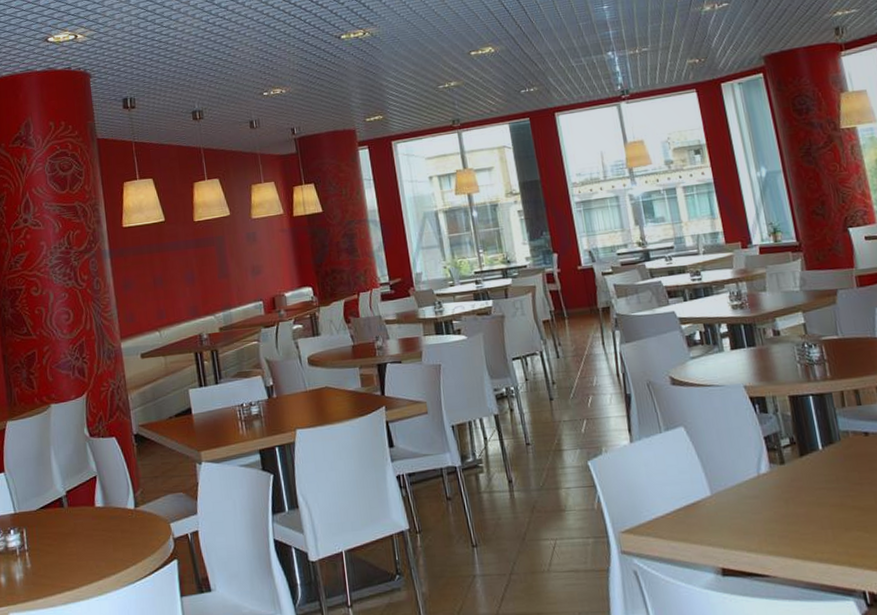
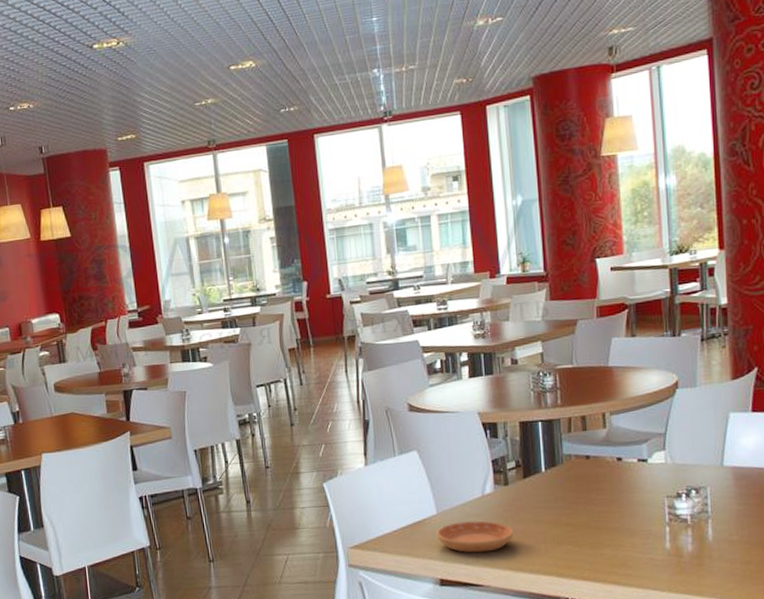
saucer: none [712,503,796,539] -> present [436,520,513,553]

